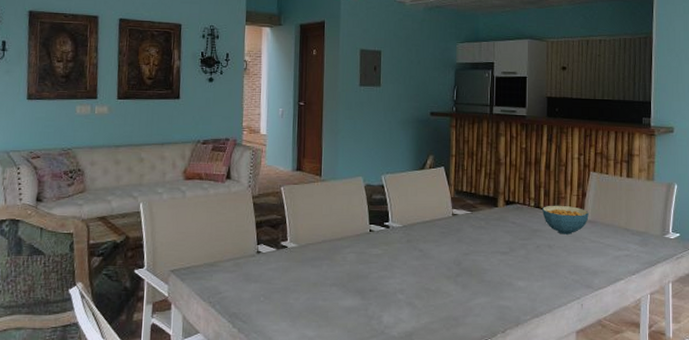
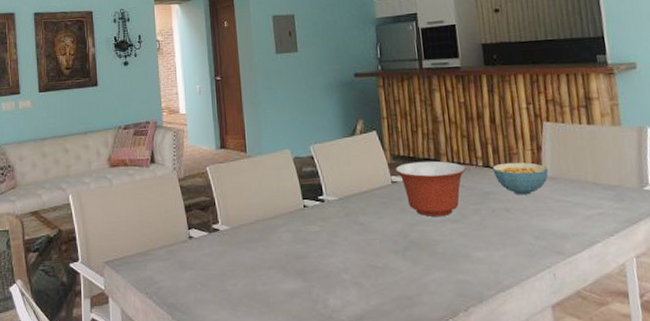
mixing bowl: none [457,198,520,248] -> present [395,160,466,217]

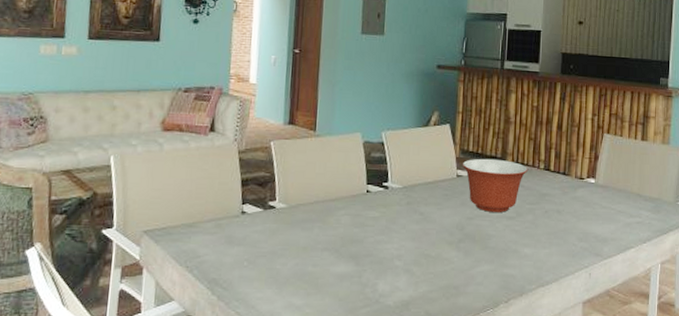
cereal bowl: present [493,162,549,195] -> none [552,168,601,199]

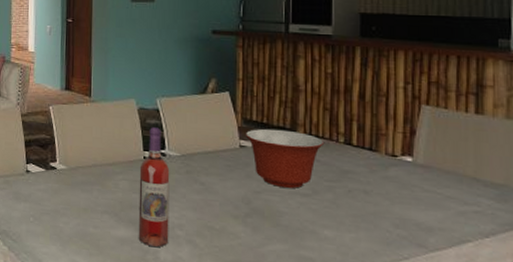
wine bottle: none [358,160,392,280] -> present [138,127,170,248]

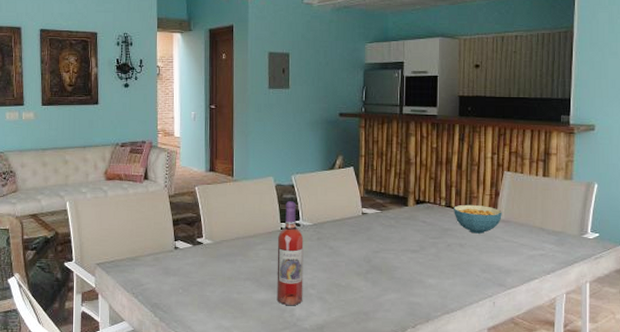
mixing bowl: present [245,128,325,188] -> none [366,197,430,246]
cereal bowl: none [355,142,420,180] -> present [454,204,502,234]

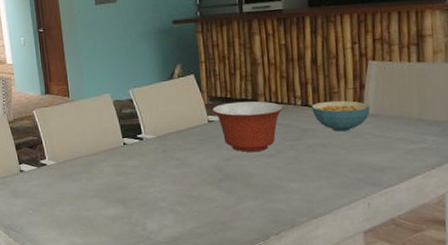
wine bottle: present [276,201,304,306] -> none [121,115,154,220]
mixing bowl: none [366,197,430,246] -> present [212,101,284,152]

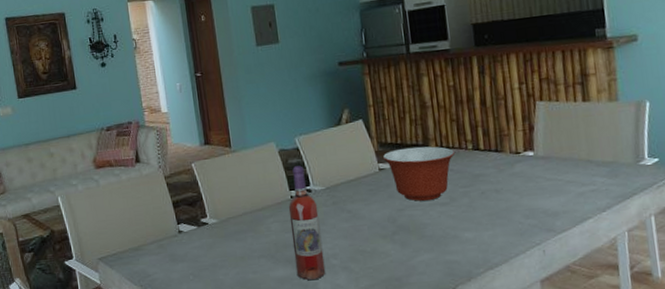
wine bottle: none [121,115,154,220] -> present [288,165,326,281]
cereal bowl: present [311,100,370,132] -> none [483,143,541,176]

